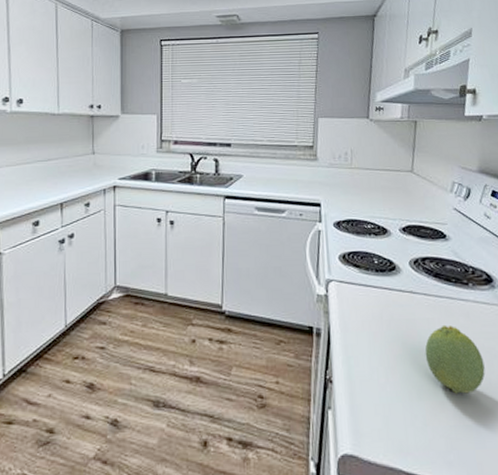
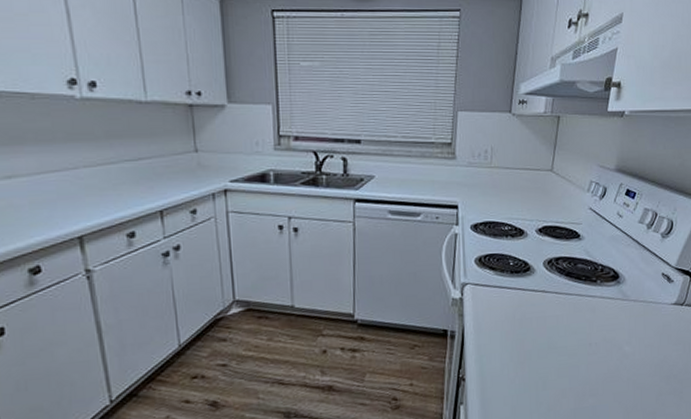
fruit: present [424,324,485,394] -> none [552,320,605,381]

